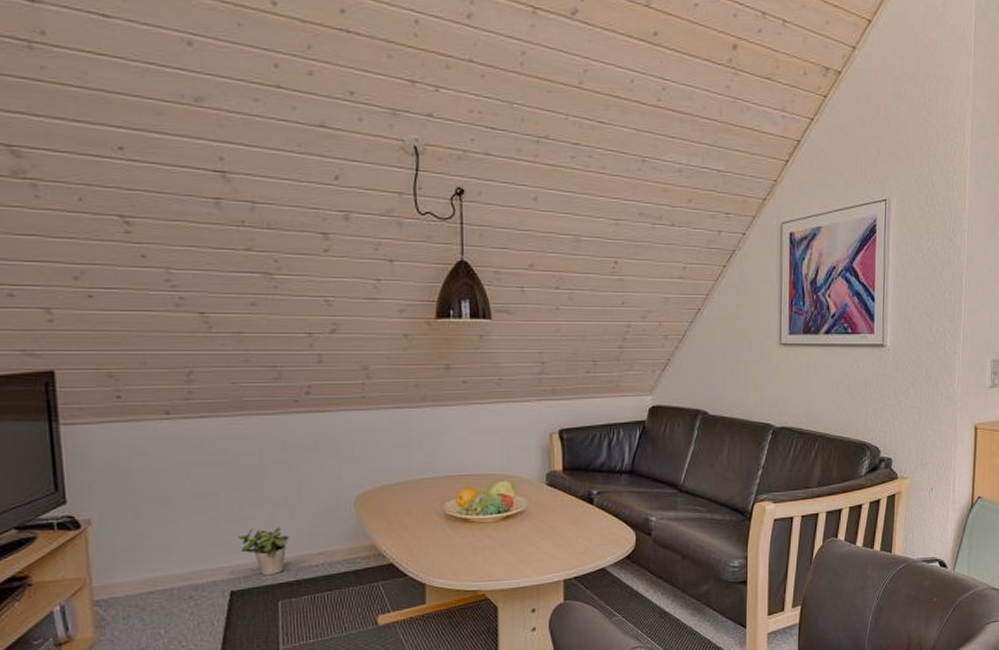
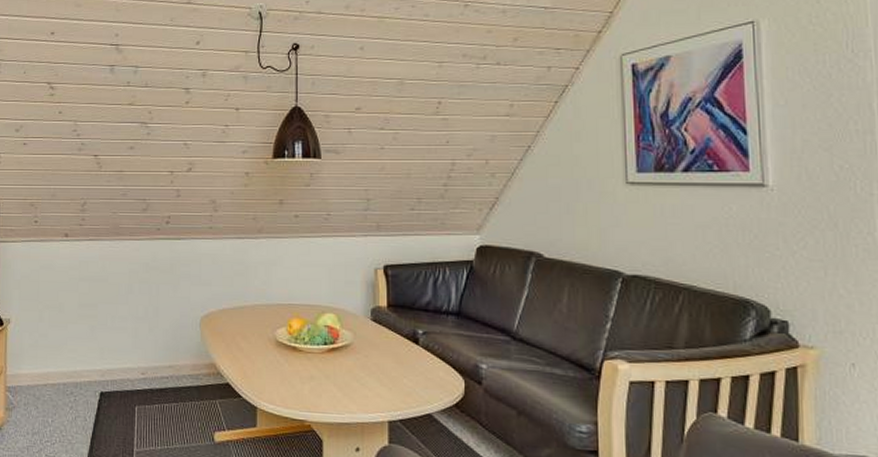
potted plant: present [238,527,289,576] -> none [109,337,147,382]

